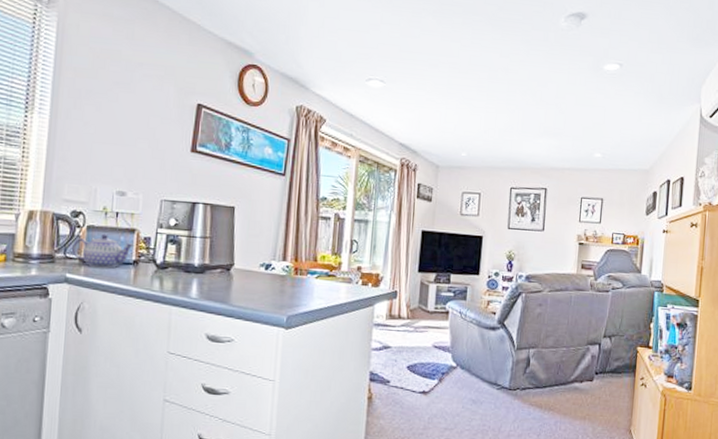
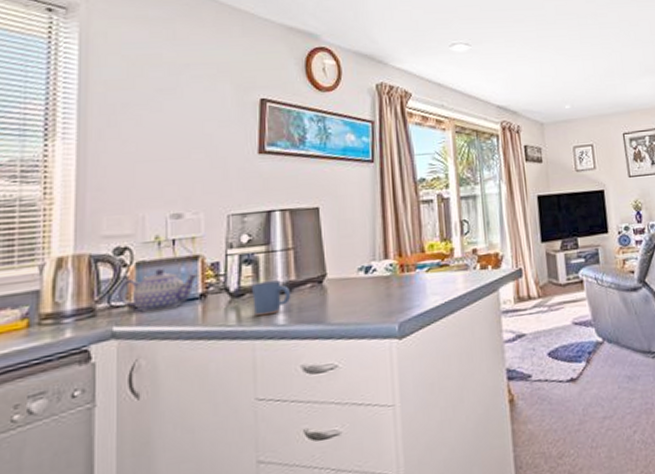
mug: none [173,260,204,289] -> present [252,280,291,316]

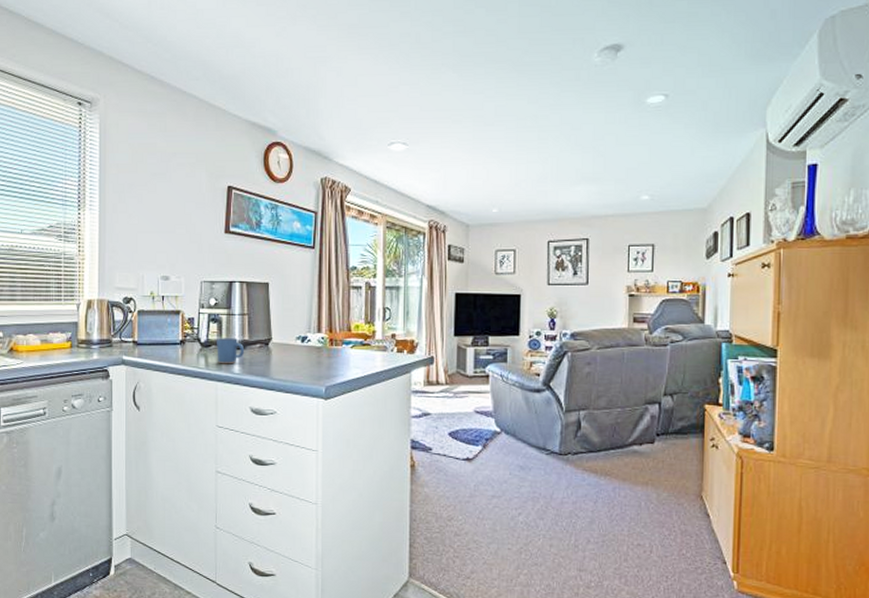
teapot: present [119,267,200,314] -> none [127,317,180,350]

